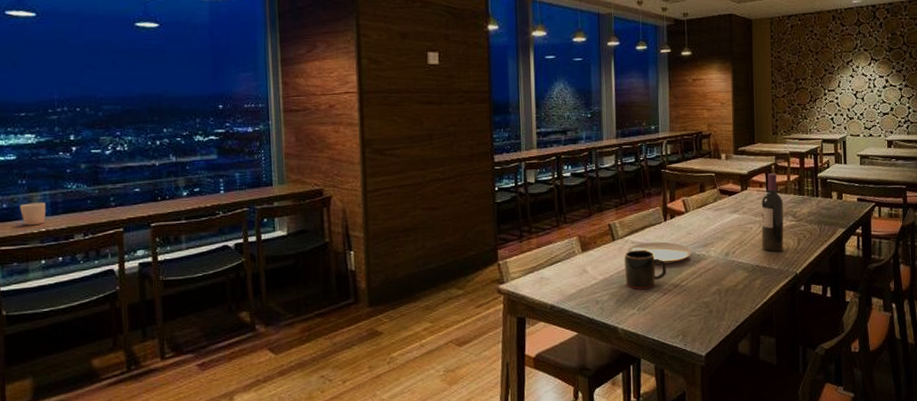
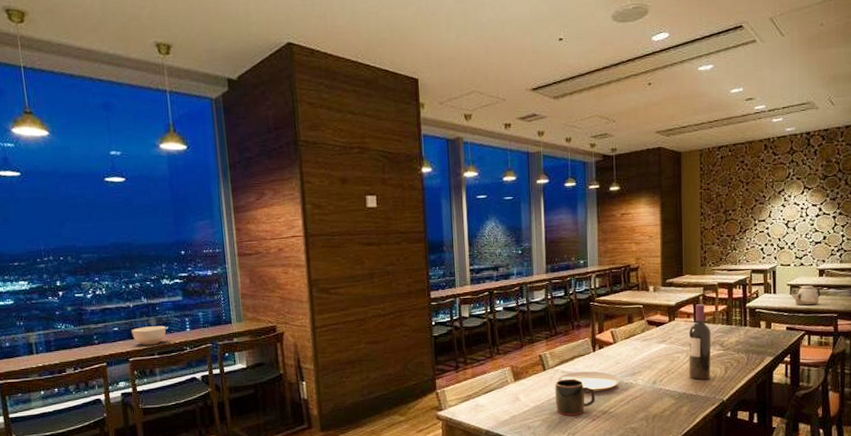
cup: present [20,202,47,226] -> none [20,341,42,362]
bowl: none [155,187,197,209] -> present [131,326,167,346]
teapot: none [860,154,890,177] -> present [790,283,821,306]

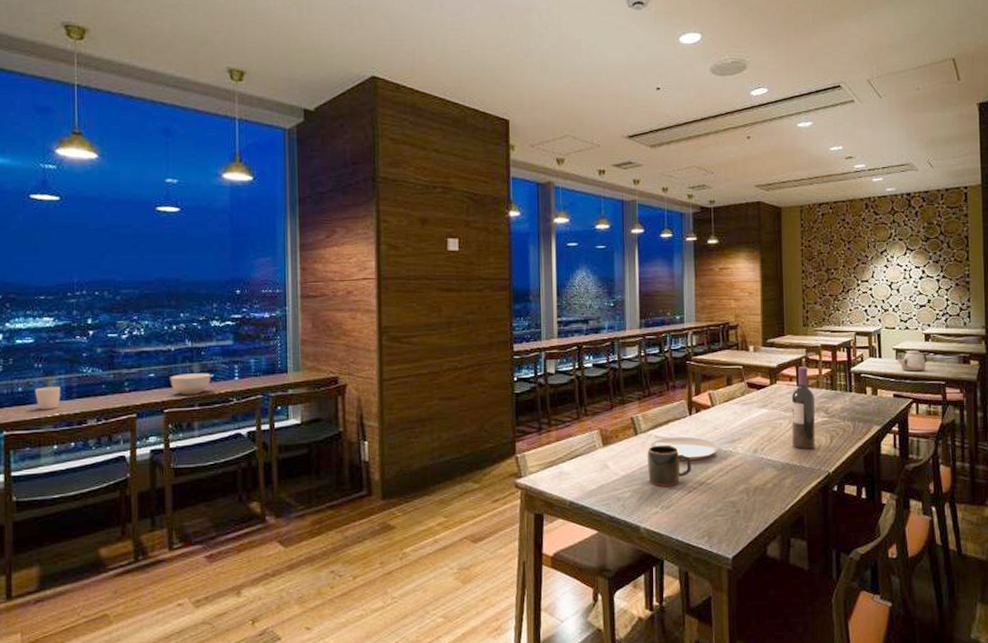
cup: none [20,341,42,362] -> present [35,386,61,410]

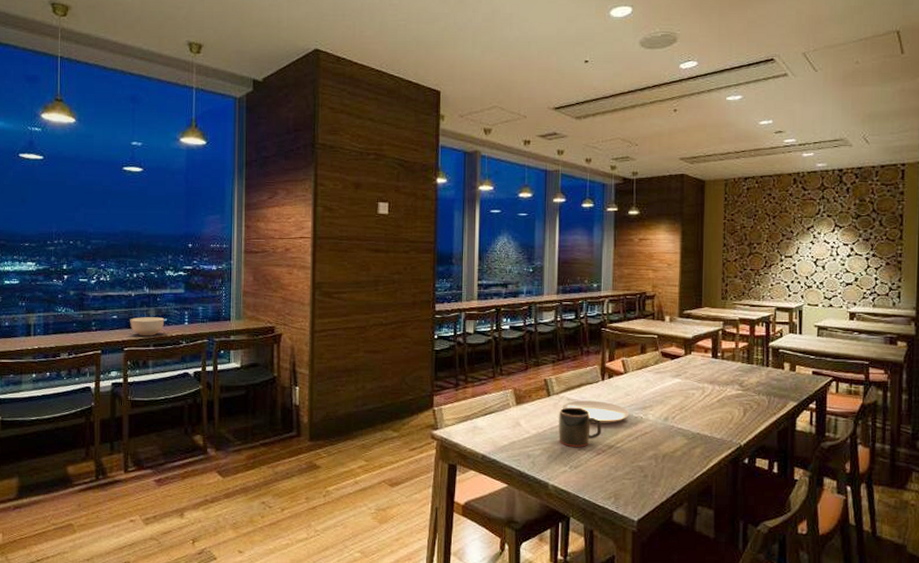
cup: present [35,386,61,410] -> none [19,322,40,343]
wine bottle: present [791,367,816,449] -> none [704,339,730,420]
teapot: present [896,348,927,372] -> none [817,326,851,350]

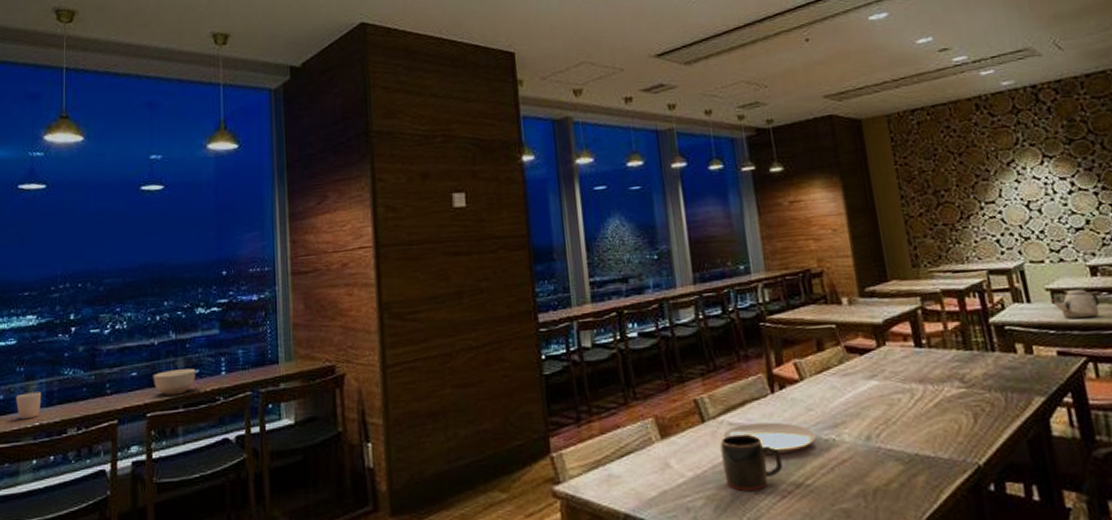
cup: none [19,322,40,343] -> present [16,392,42,420]
teapot: none [817,326,851,350] -> present [1052,286,1100,319]

